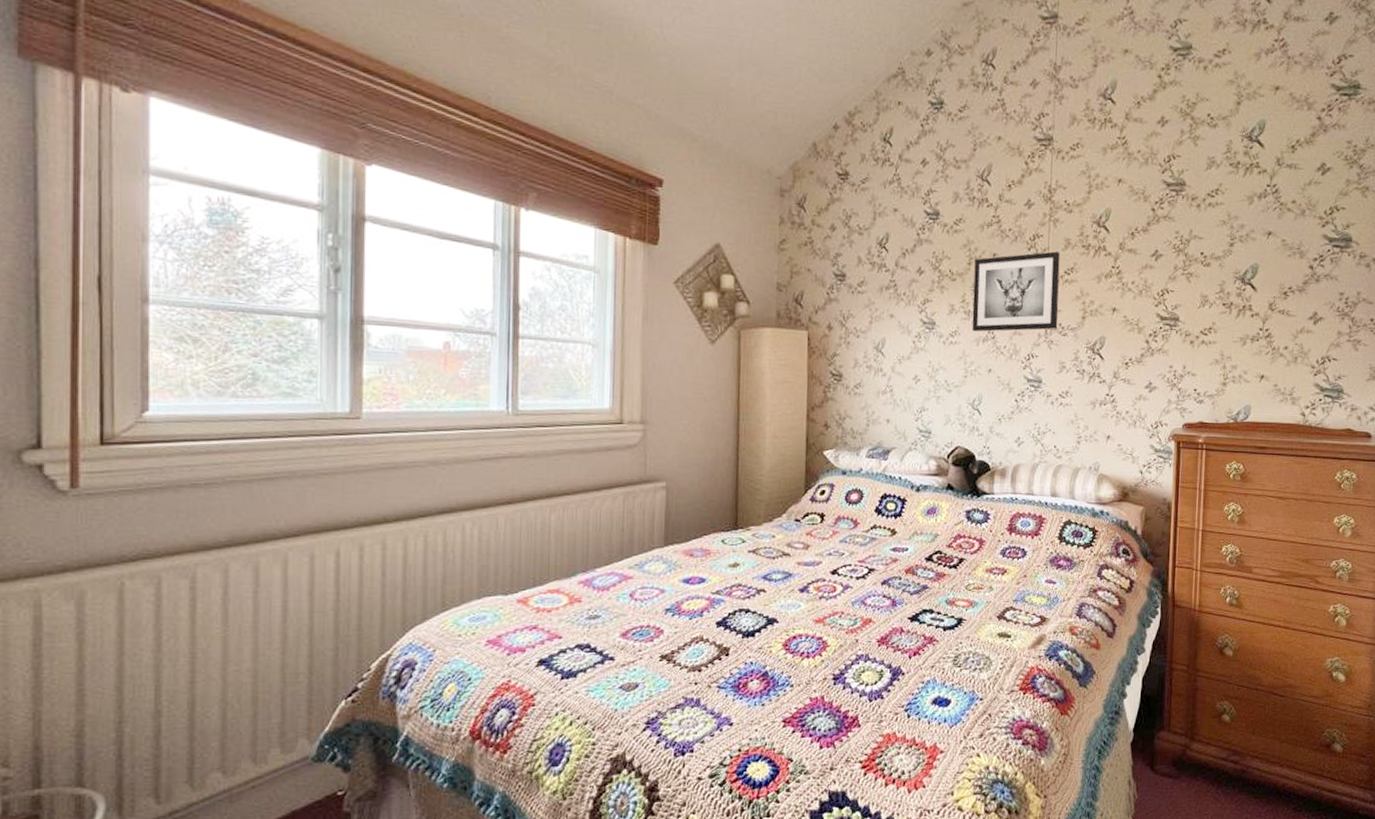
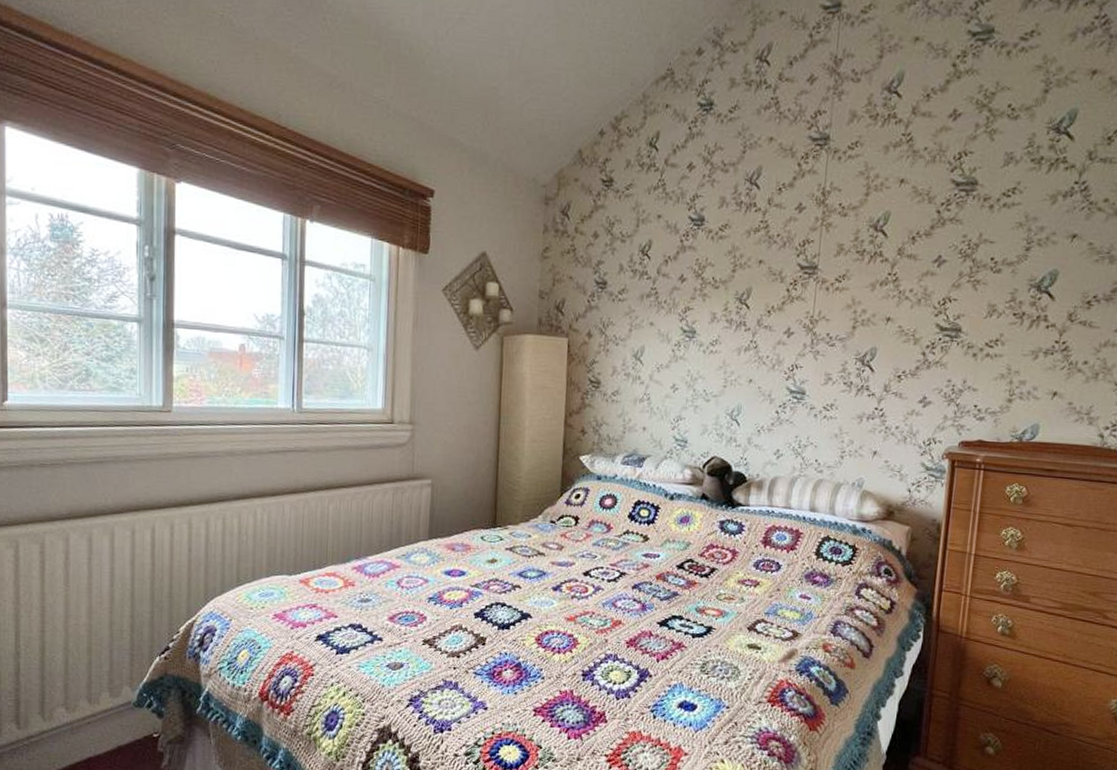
wall art: present [972,251,1060,332] -> none [733,257,832,341]

